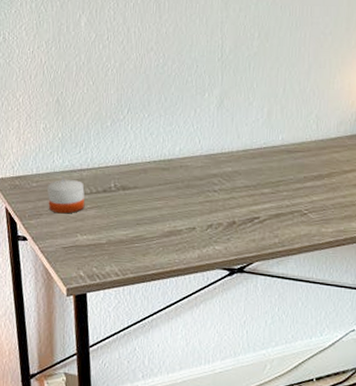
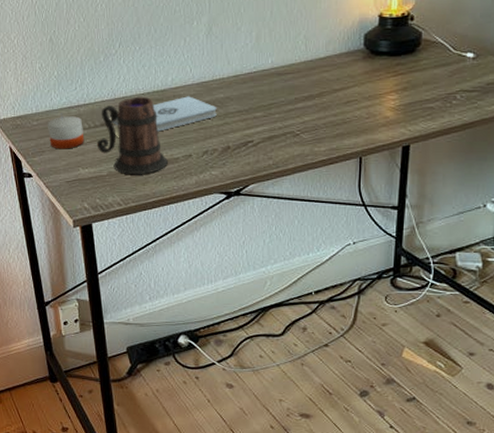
mug: none [97,164,170,246] -> present [96,96,168,175]
notepad: none [116,167,224,202] -> present [113,96,217,132]

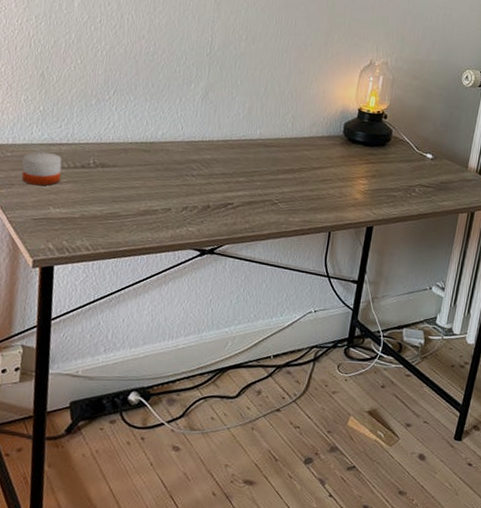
mug: present [96,96,168,175] -> none [73,144,146,222]
notepad: present [113,96,217,132] -> none [94,152,203,182]

